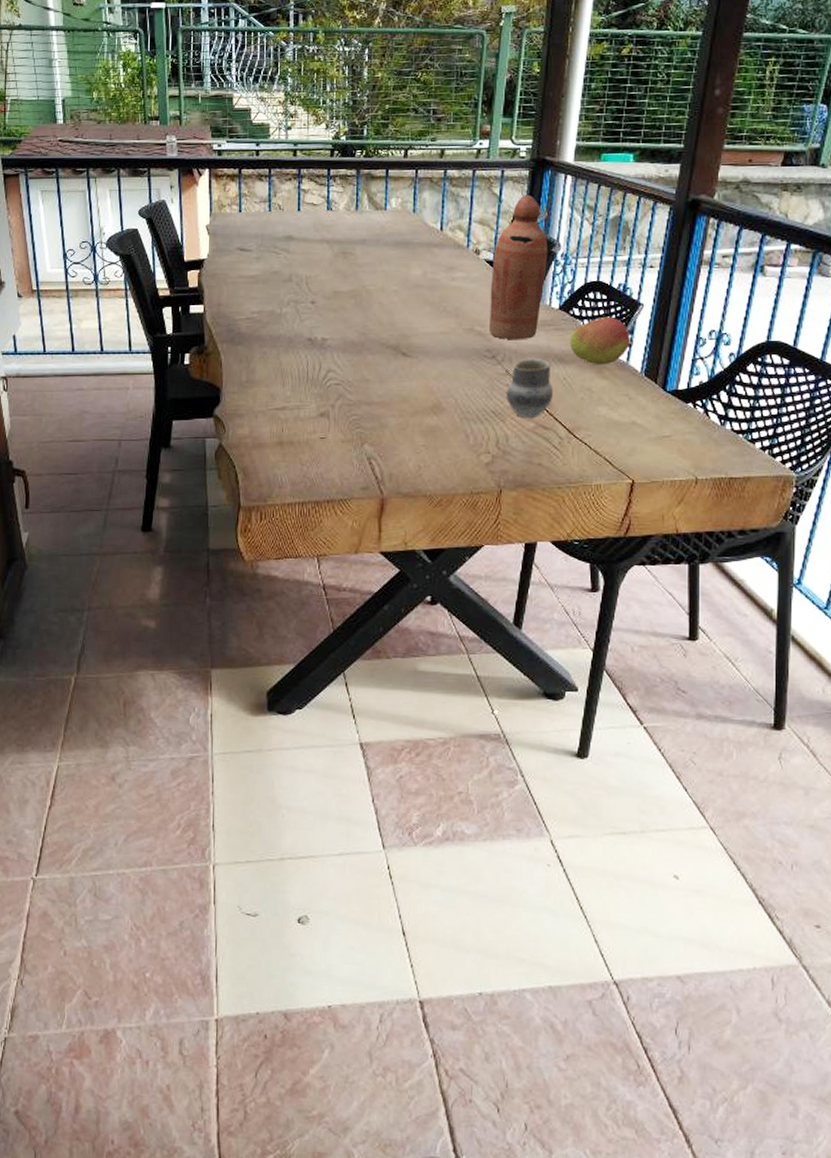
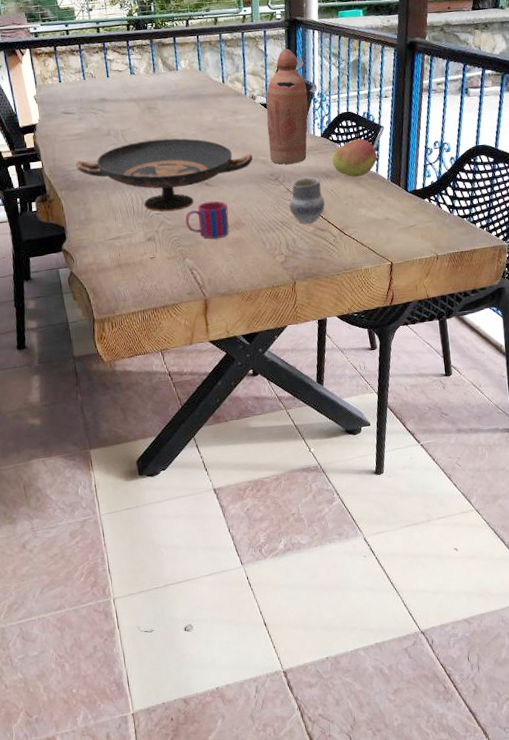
decorative bowl: none [245,292,466,383] -> present [76,138,253,212]
mug: none [370,376,426,423] -> present [185,201,230,239]

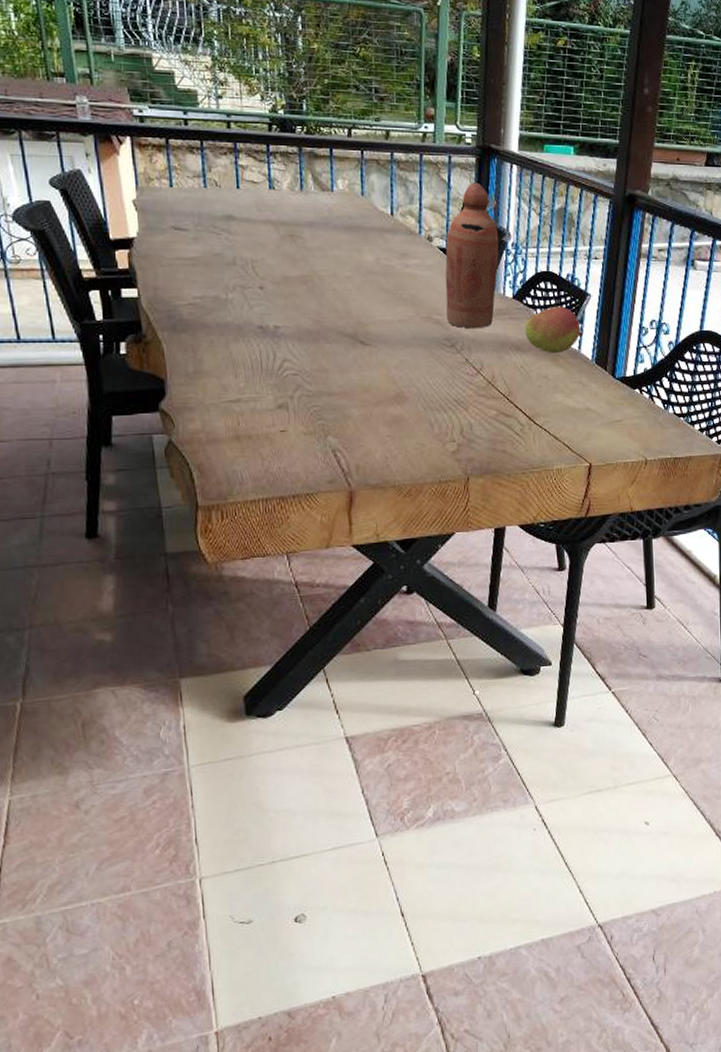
decorative bowl: present [76,138,253,212] -> none [186,278,424,373]
mug: present [185,201,230,239] -> none [330,365,388,413]
cup: present [289,176,325,224] -> none [466,346,512,407]

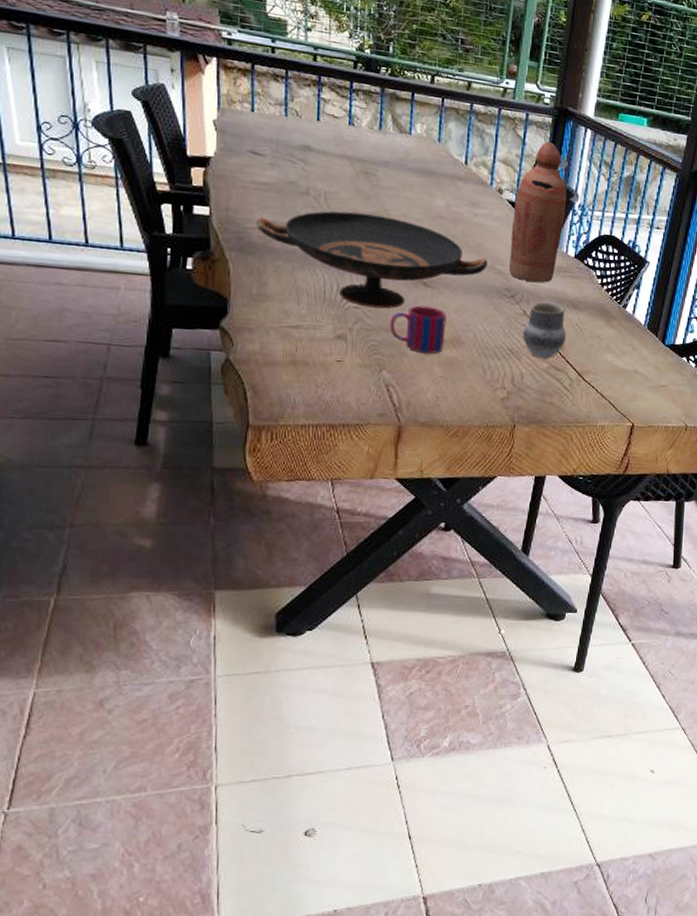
decorative bowl: none [186,278,424,373] -> present [257,211,487,309]
mug: none [330,365,388,413] -> present [390,305,446,354]
cup: none [466,346,512,407] -> present [522,301,566,360]
fruit: present [525,306,584,354] -> none [583,269,639,315]

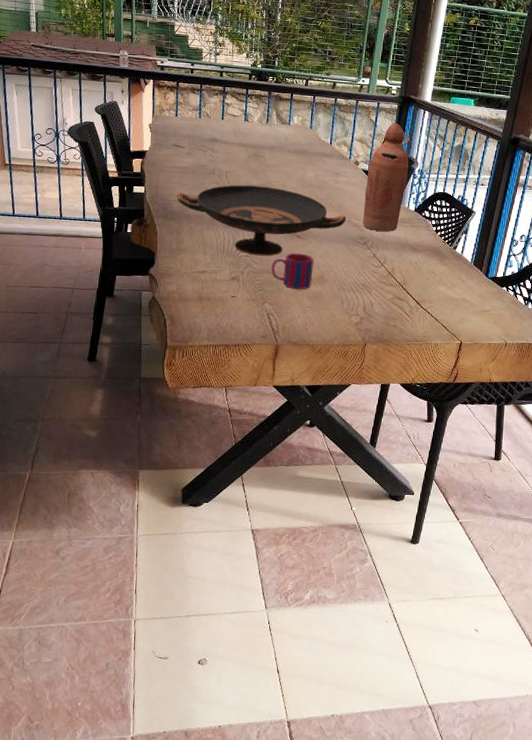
cup: present [522,301,566,360] -> none [372,246,407,292]

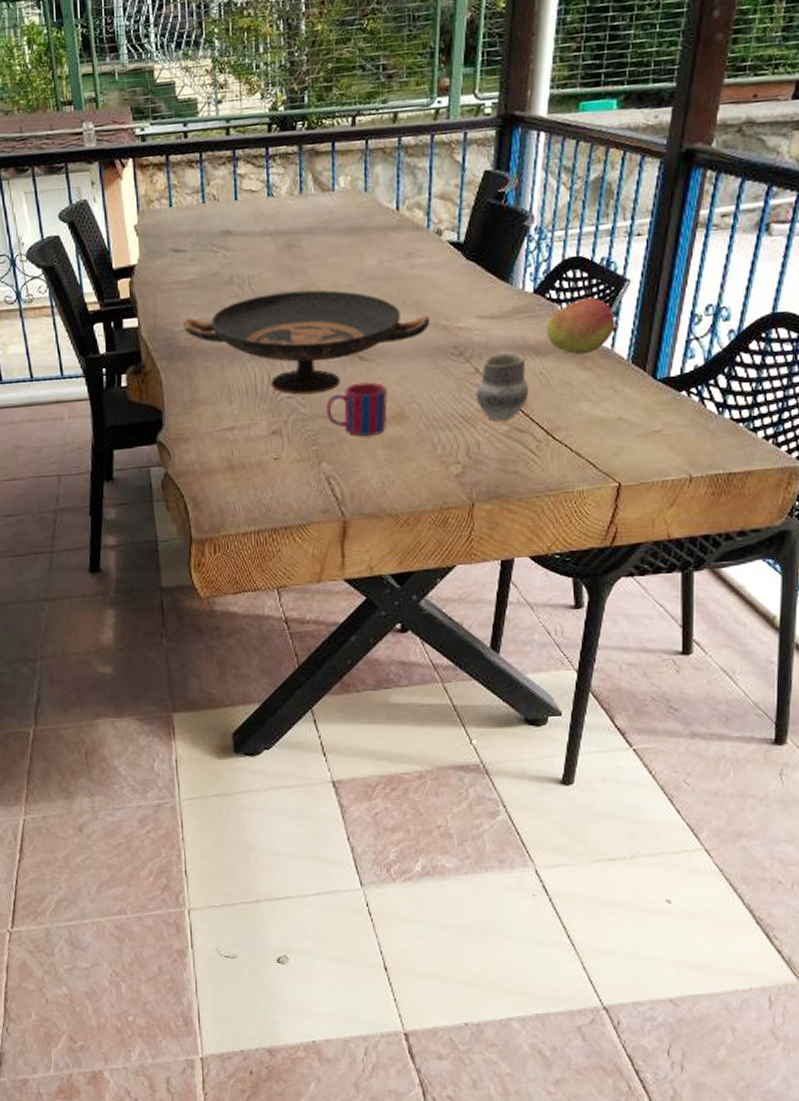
bottle: present [363,123,409,232] -> none [455,159,520,332]
cup: none [372,246,407,292] -> present [475,351,528,422]
fruit: none [421,219,467,255] -> present [546,297,619,355]

